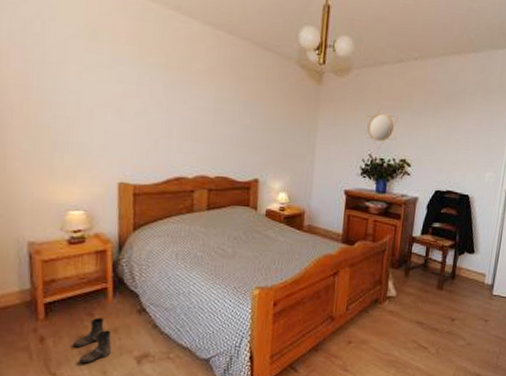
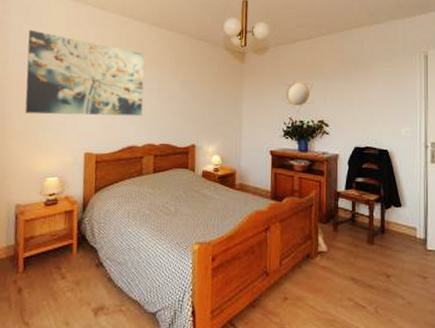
wall art: none [28,11,196,142] -> present [25,30,145,117]
boots: present [73,318,112,364] -> none [44,271,75,314]

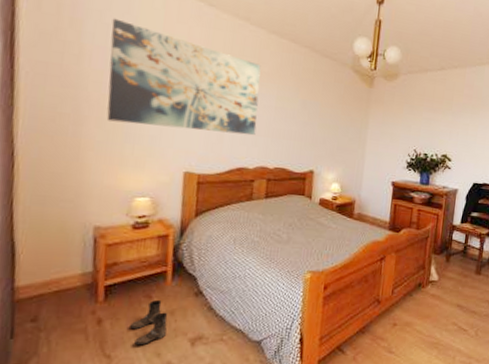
boots: none [44,271,75,314] -> present [130,300,168,346]
home mirror: present [284,79,313,113] -> none [411,110,441,146]

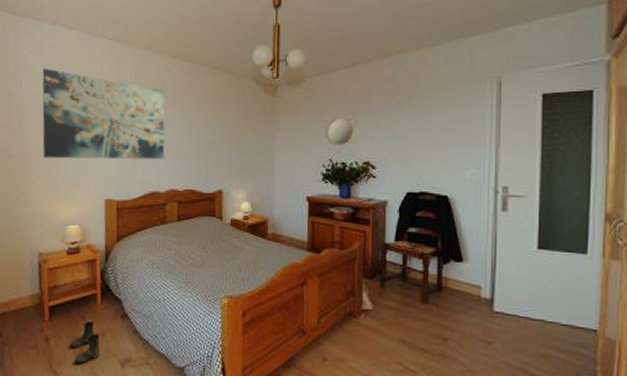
home mirror: none [411,110,441,146] -> present [323,114,358,154]

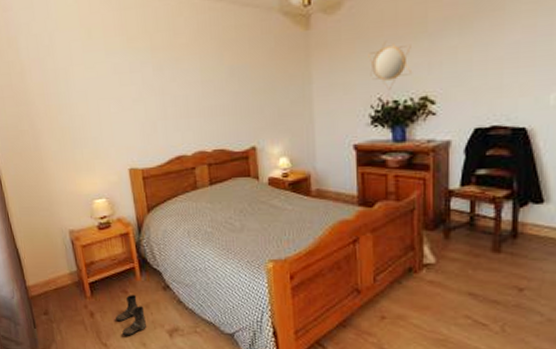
wall art: present [42,68,165,160] -> none [38,26,187,130]

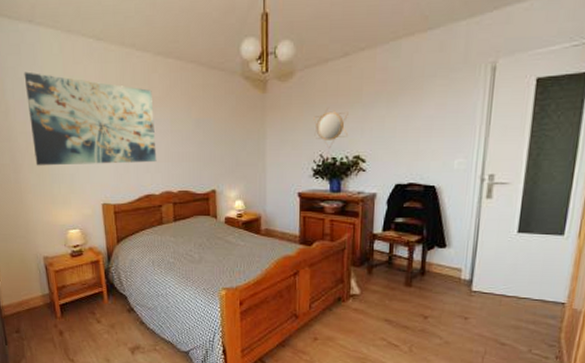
wall art: none [38,26,187,130] -> present [24,72,157,166]
boots: present [116,295,146,336] -> none [83,316,111,353]

